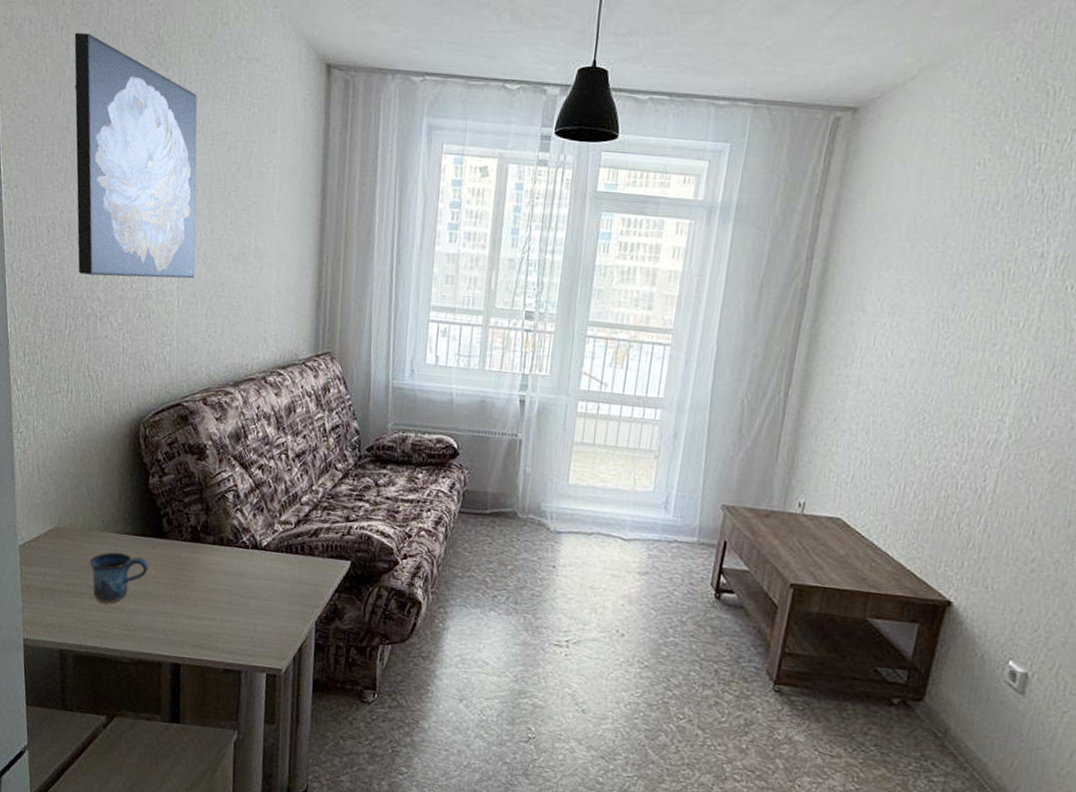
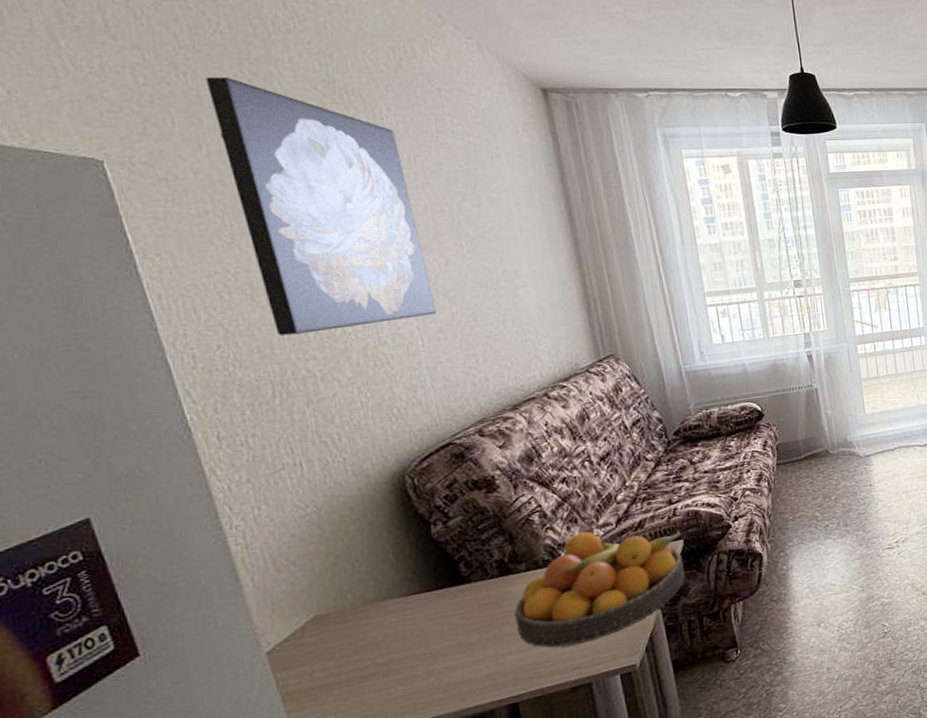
mug: present [89,552,149,604] -> none [372,612,454,677]
fruit bowl: none [194,522,350,632] -> present [514,530,685,648]

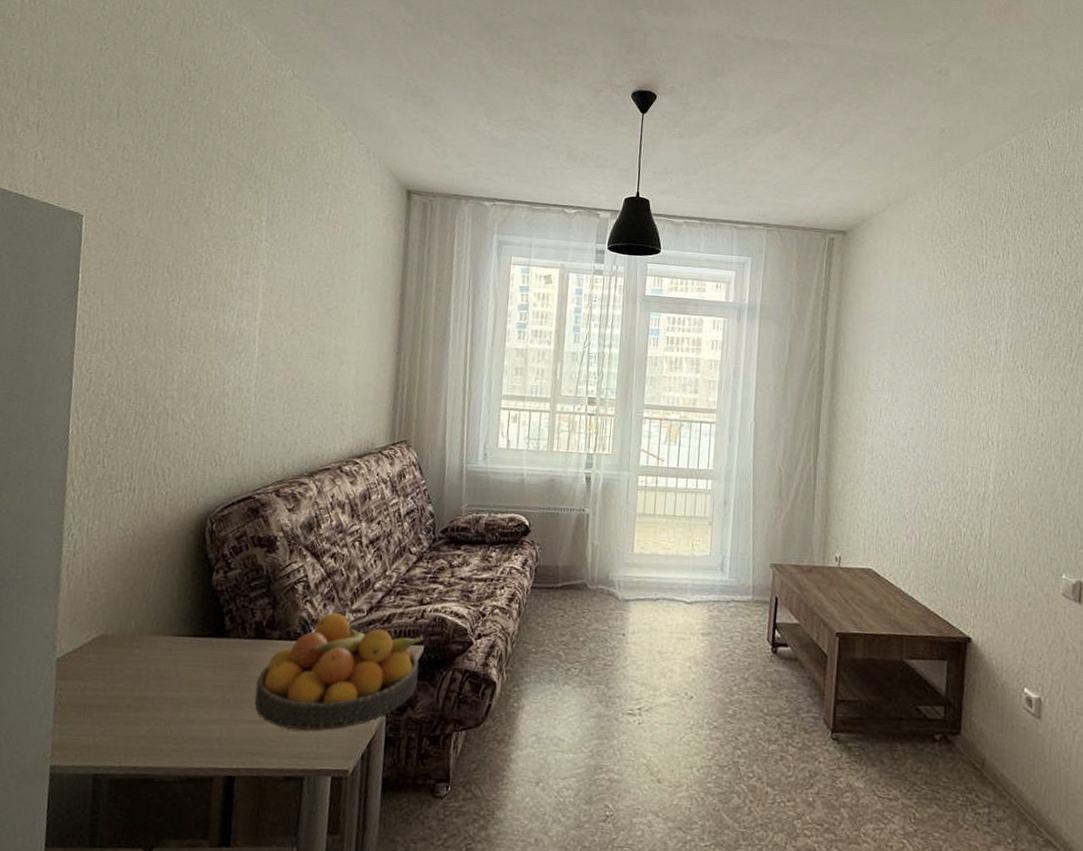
wall art: present [205,76,437,336] -> none [152,158,285,376]

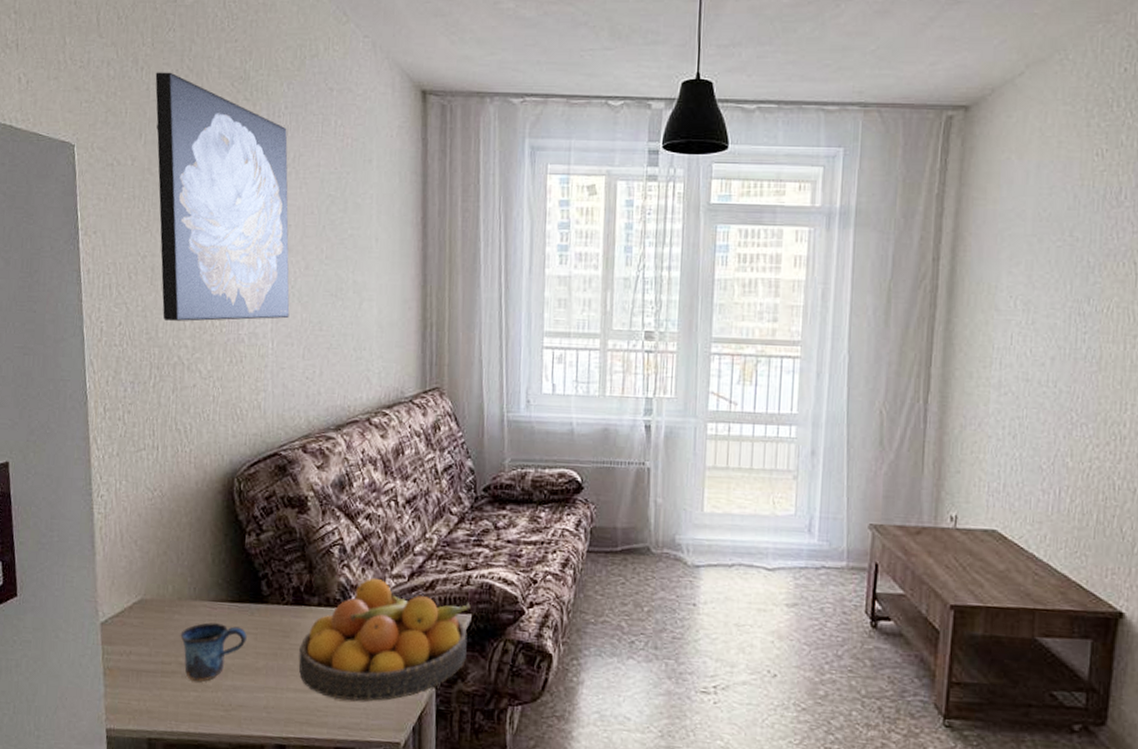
mug: none [138,657,206,716] -> present [180,622,247,682]
wall art: none [152,158,285,376] -> present [155,72,290,322]

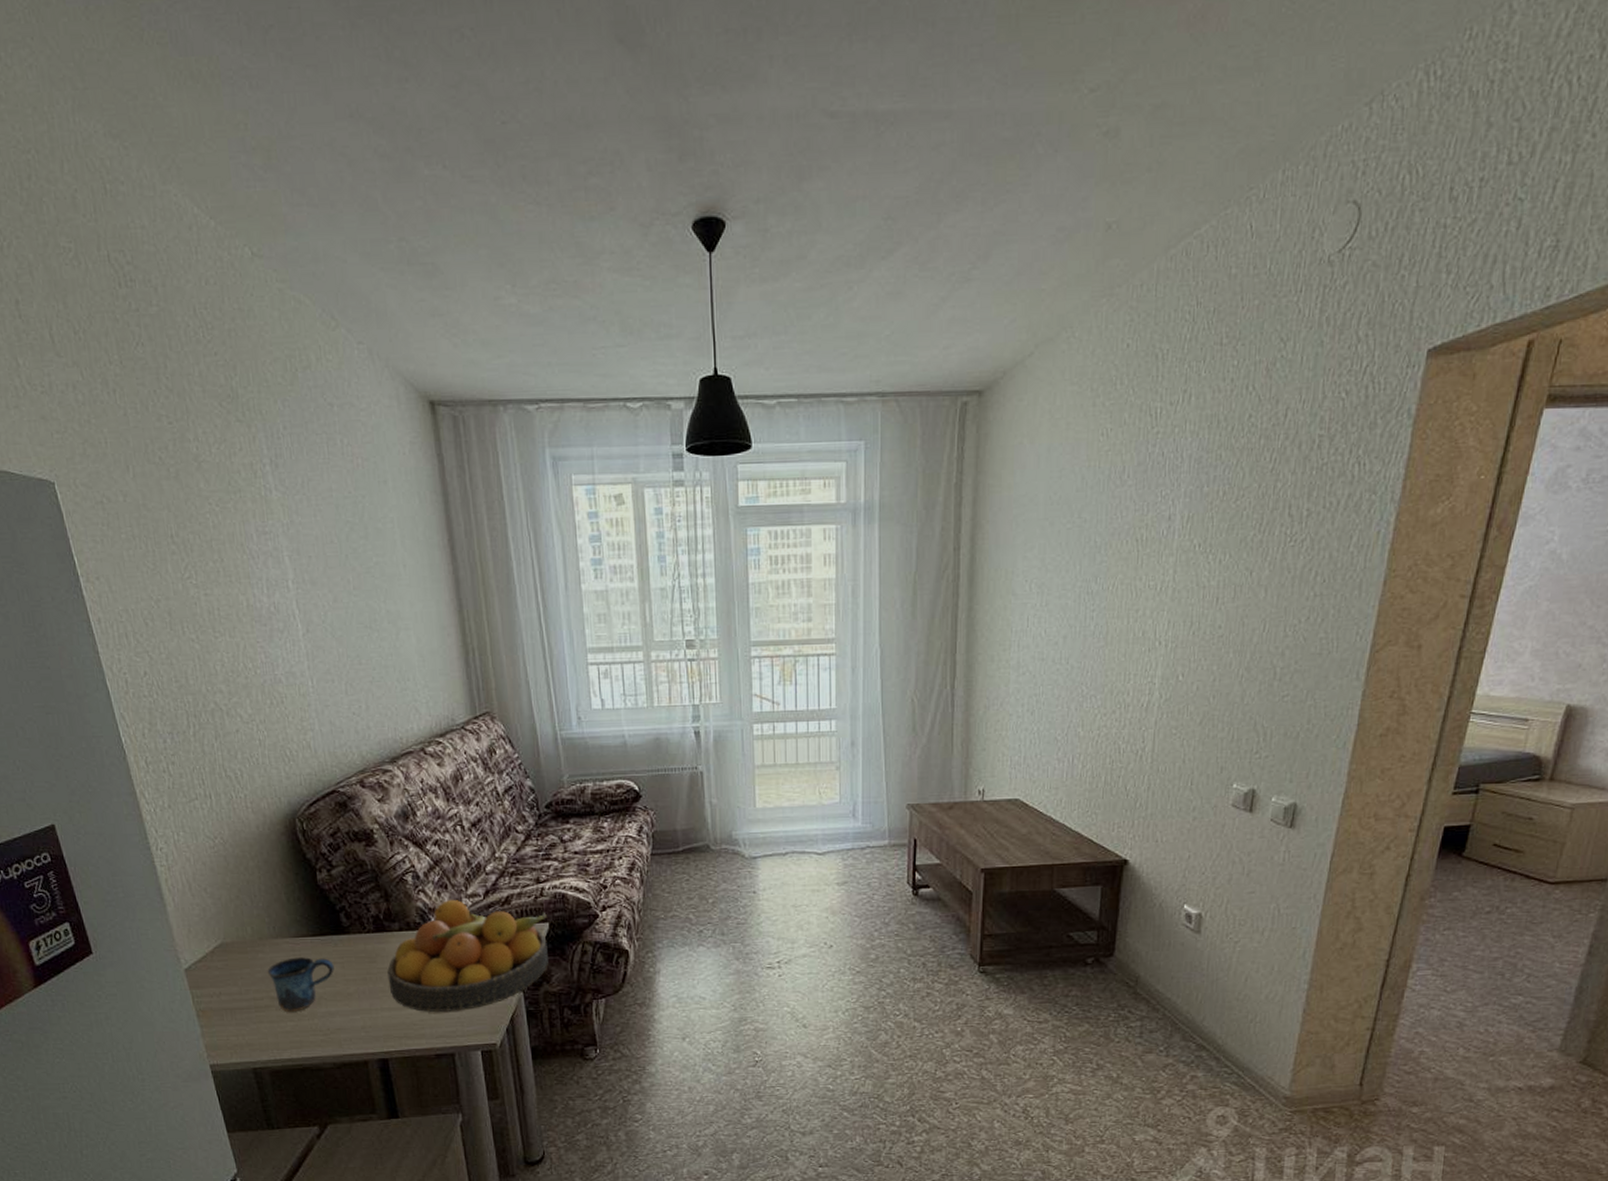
wall art: present [155,72,290,322] -> none [131,393,325,666]

